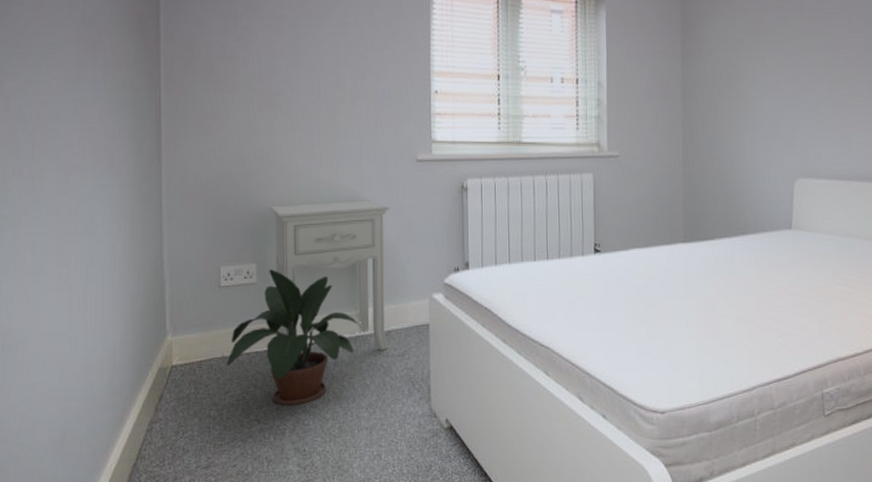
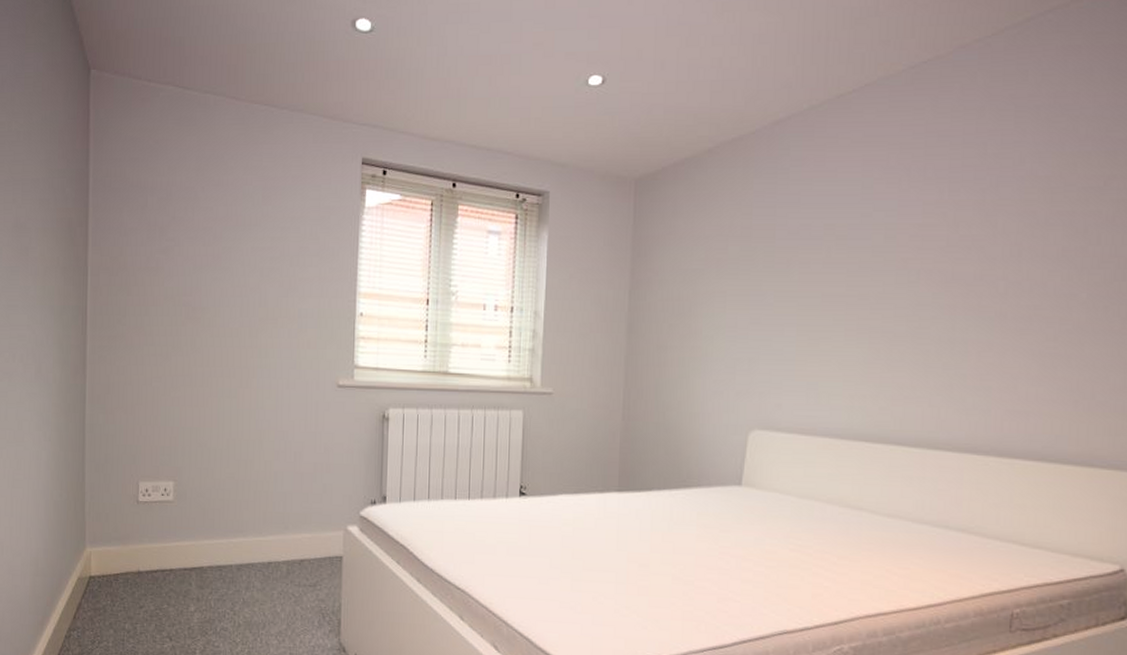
potted plant: present [226,269,365,405] -> none [141,488,278,626]
nightstand: present [270,200,390,350] -> none [189,424,308,579]

